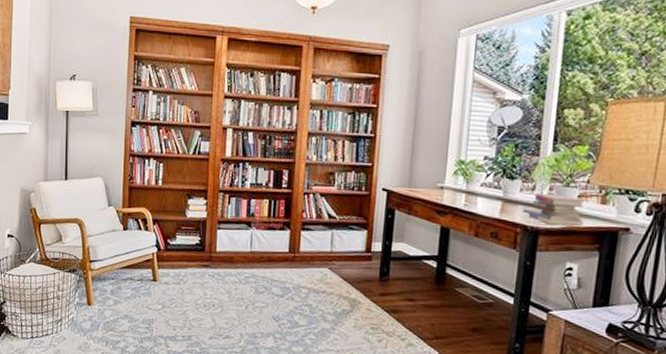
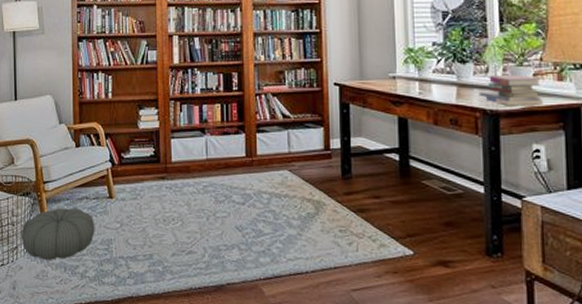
pouf: none [67,286,138,334] -> present [22,208,95,260]

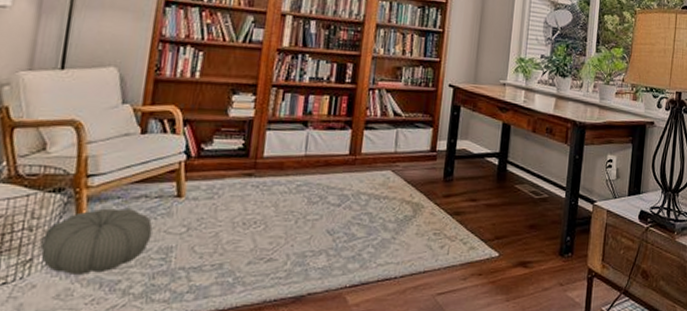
books: present [478,75,544,106] -> none [572,91,621,120]

